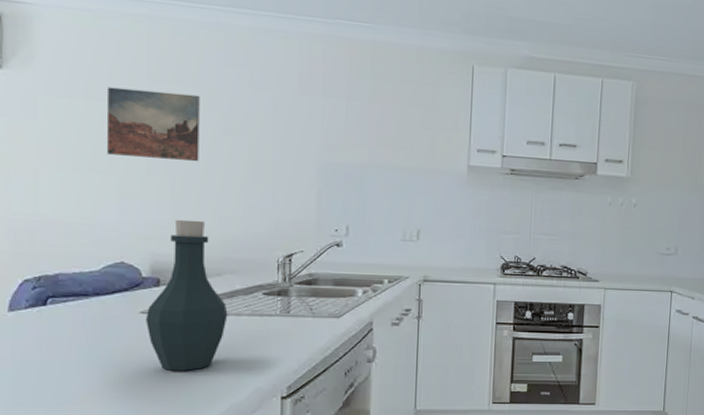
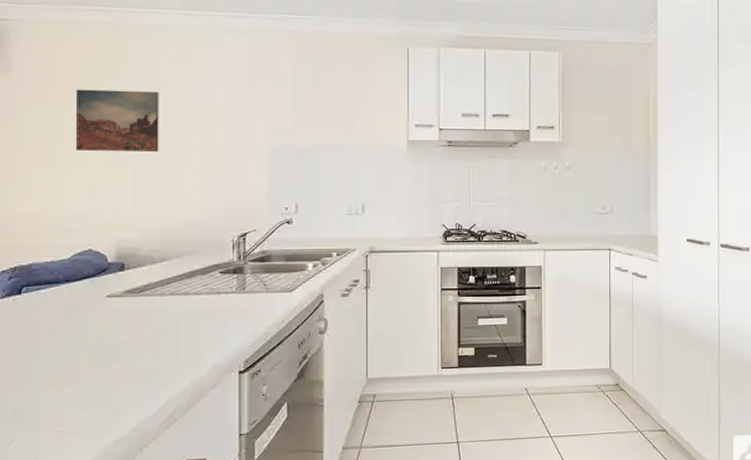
bottle: present [146,219,228,371] -> none [112,206,188,351]

